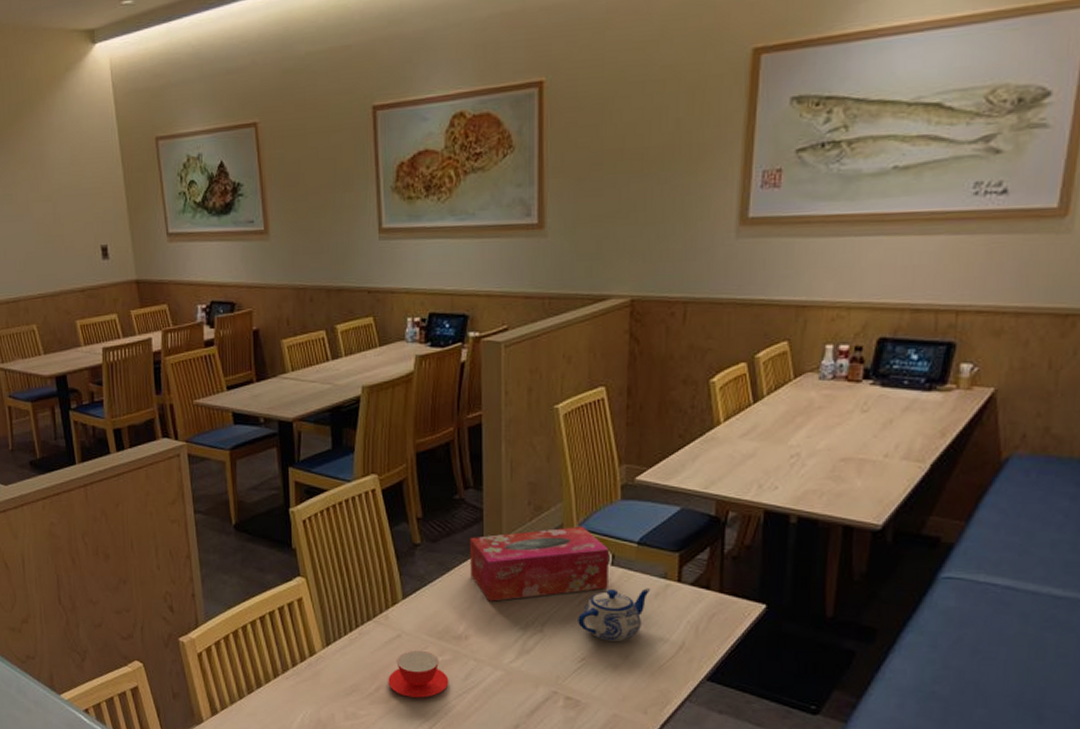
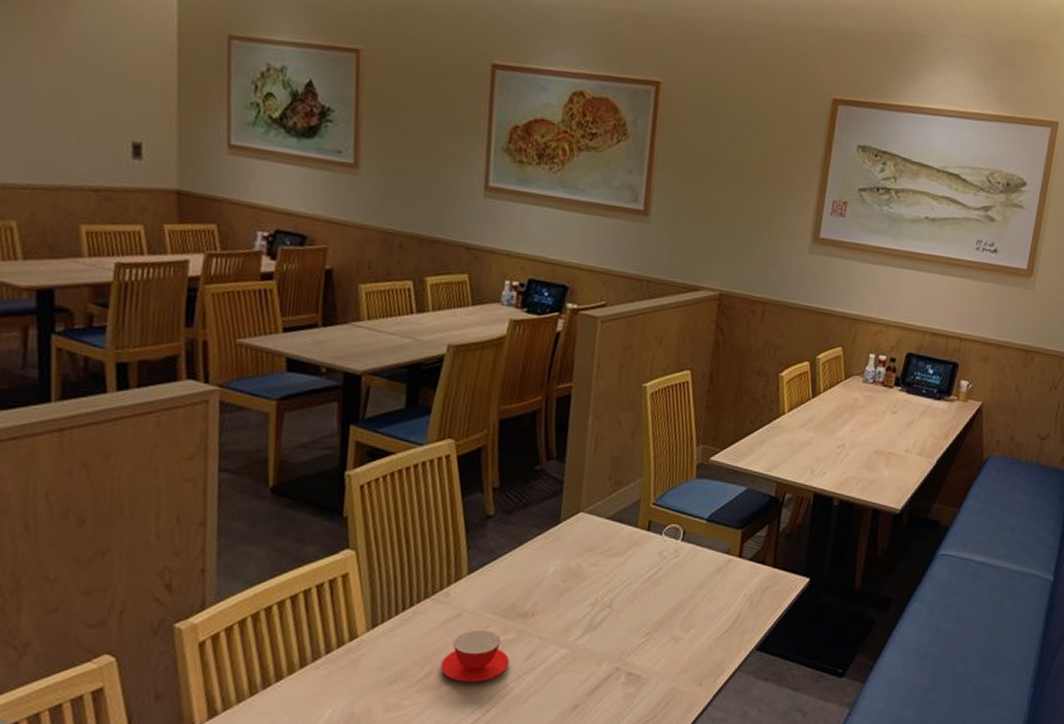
tissue box: present [470,526,609,602] -> none [544,502,681,577]
teapot: present [578,588,651,642] -> none [646,563,715,615]

